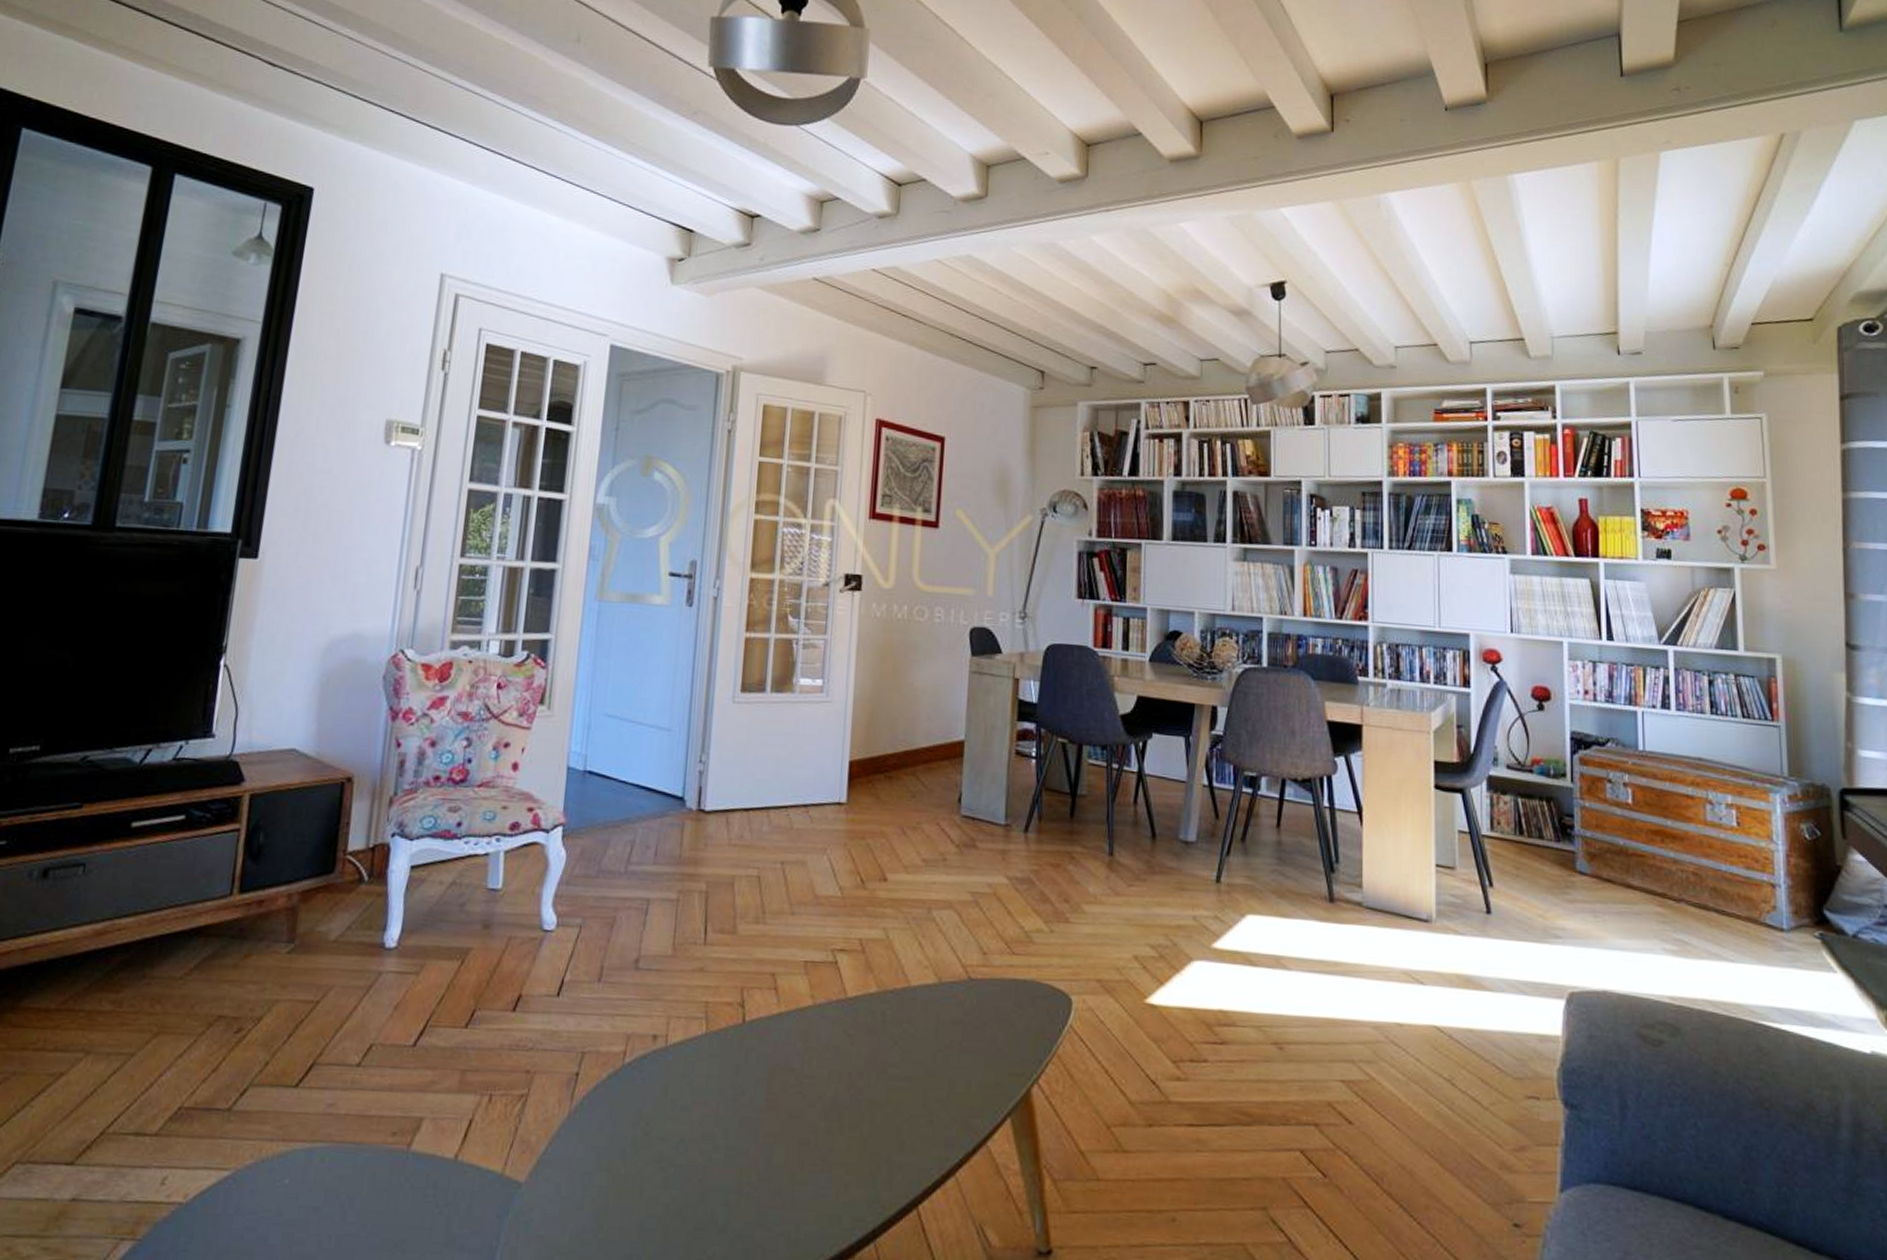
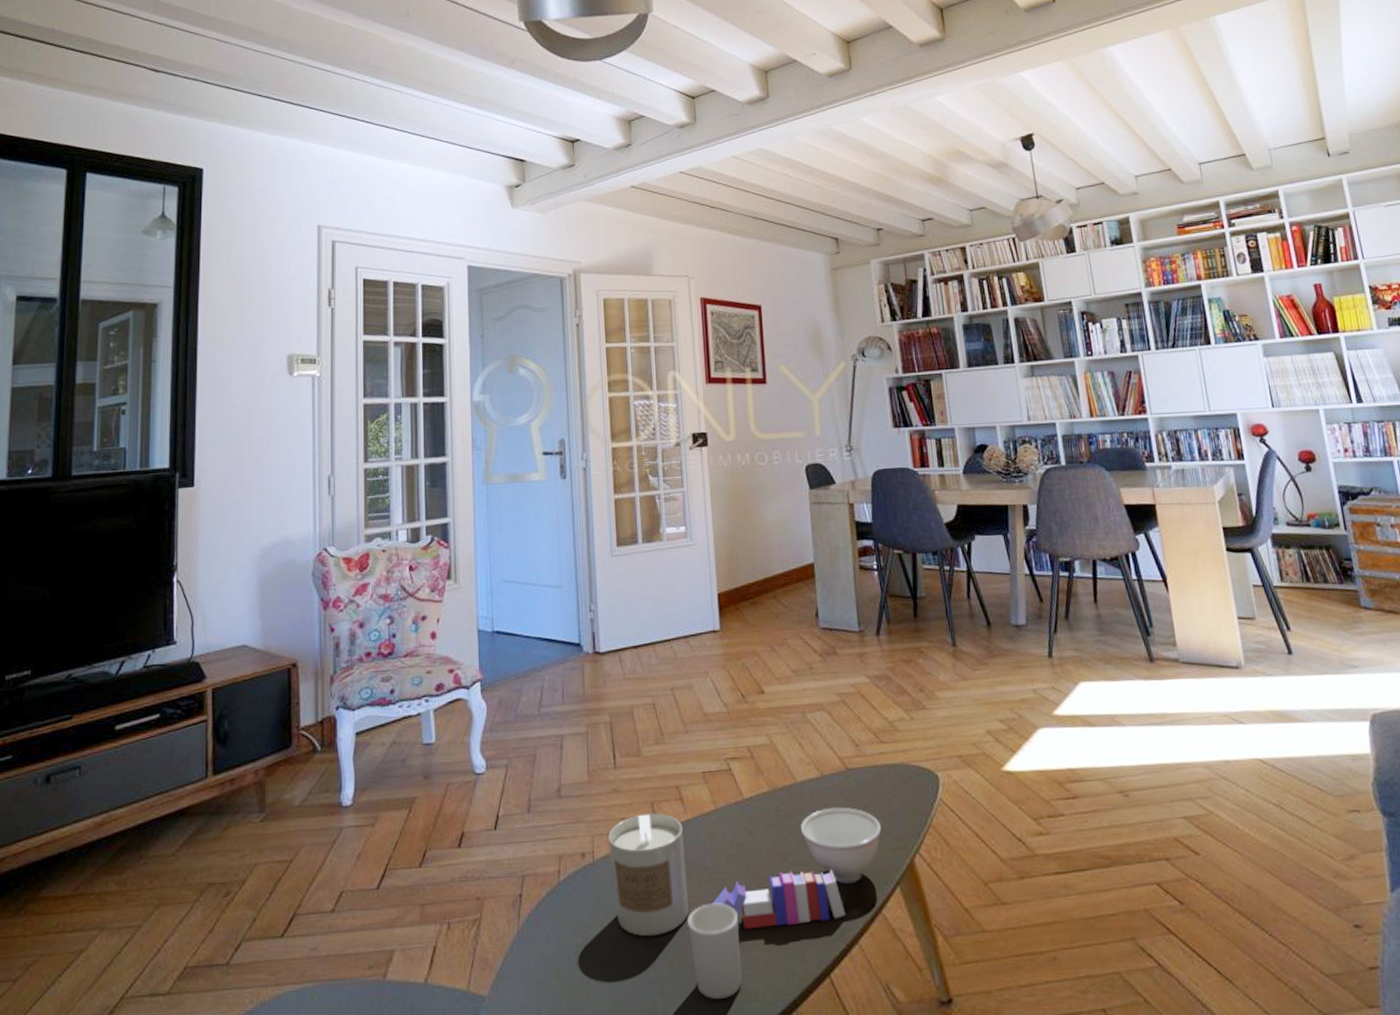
candle: none [684,999,773,1139] -> present [608,813,689,937]
mug: none [763,1109,822,1219] -> present [687,903,743,1000]
books: none [794,1084,946,1147] -> present [712,869,846,930]
bowl: none [906,1019,999,1108] -> present [800,807,882,884]

